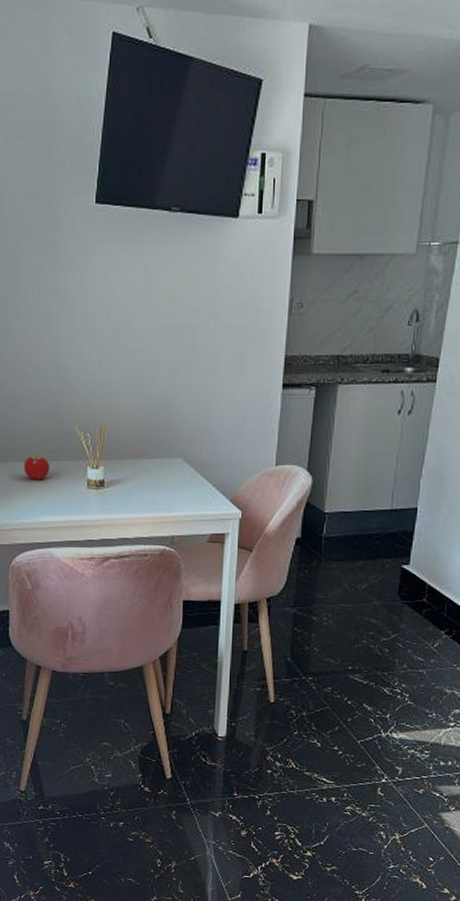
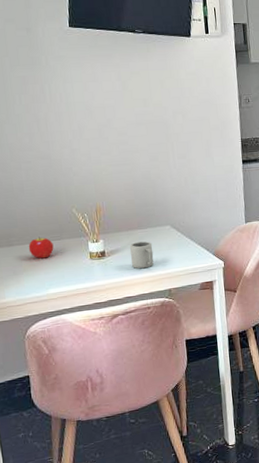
cup: none [132,474,159,507] -> present [130,241,154,269]

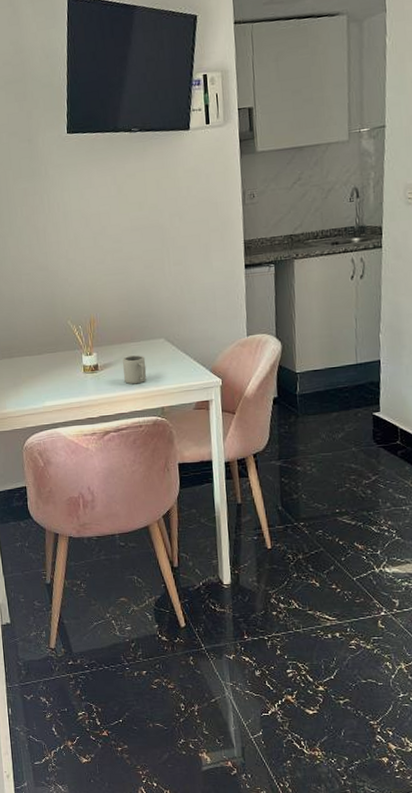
fruit: present [28,237,54,259] -> none [27,349,50,371]

